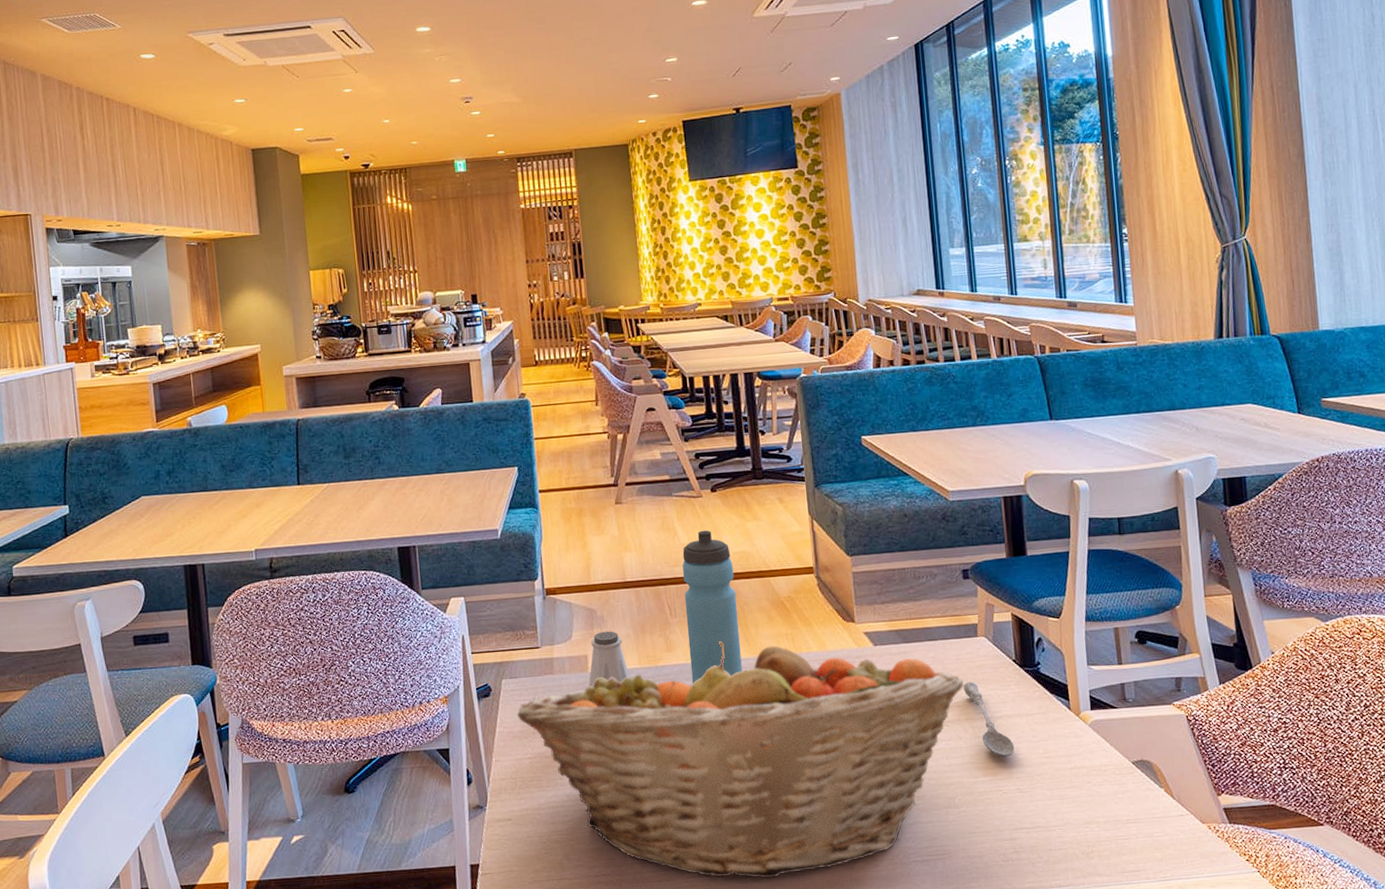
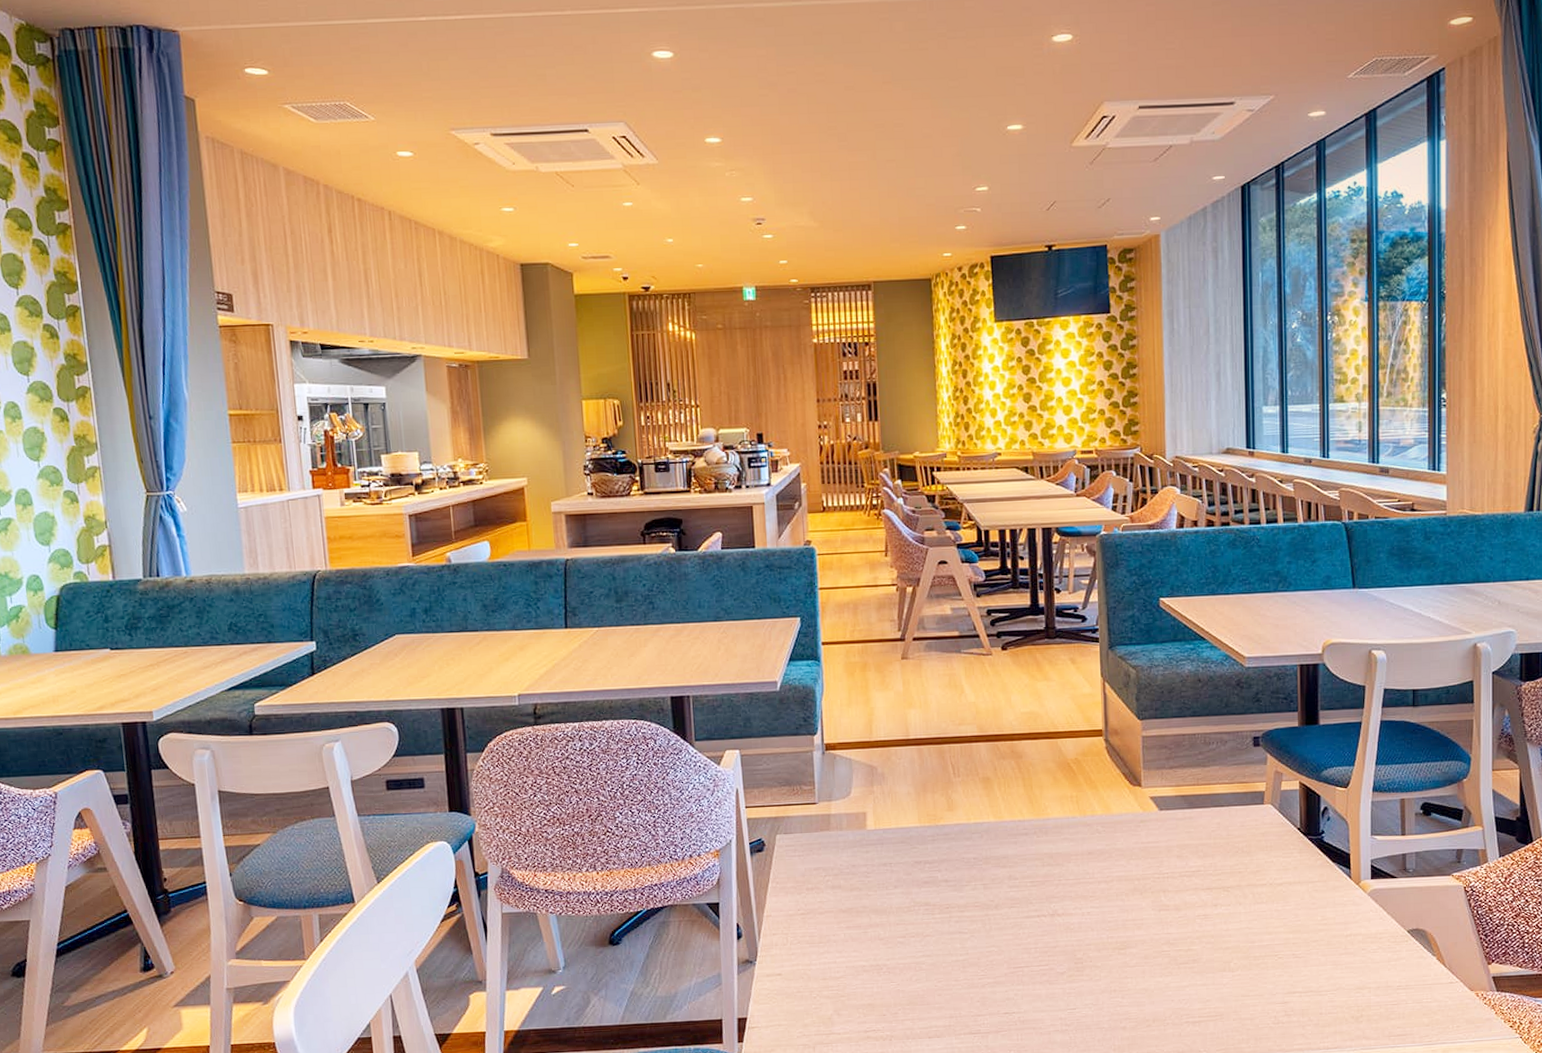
fruit basket: present [517,640,964,879] -> none [791,801,1247,1037]
saltshaker: present [588,631,630,688] -> none [865,788,909,846]
water bottle: present [682,530,742,685] -> none [968,688,1024,845]
soupspoon: present [963,681,1015,758] -> none [1246,847,1293,923]

